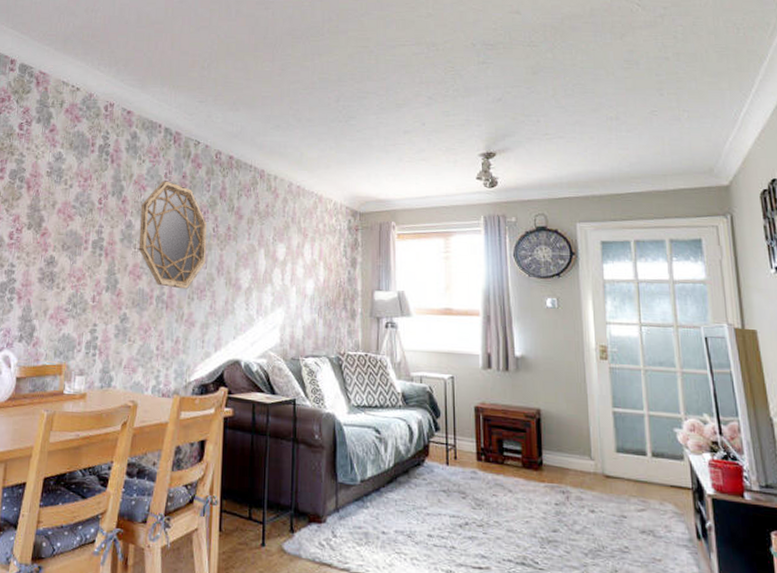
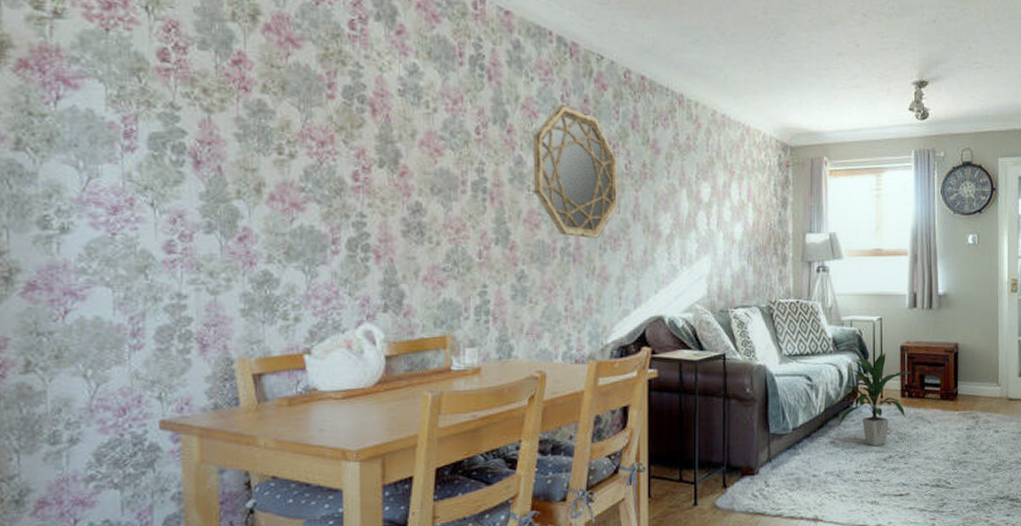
indoor plant: none [409,410,487,510] -> present [838,351,911,447]

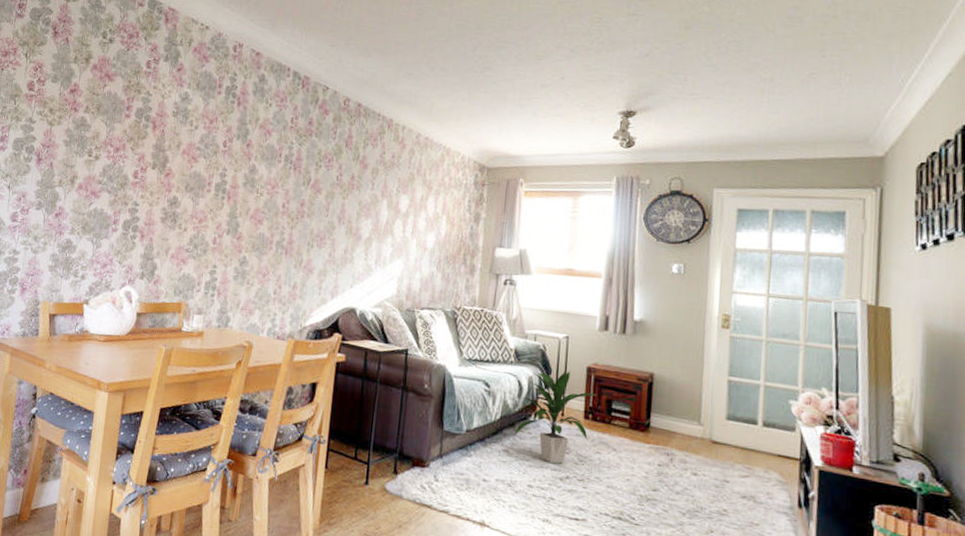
home mirror: present [533,105,619,239] -> none [261,126,332,236]

